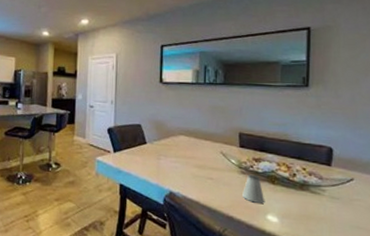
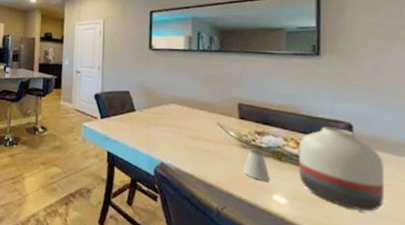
vase: none [288,151,356,224] -> present [298,126,385,212]

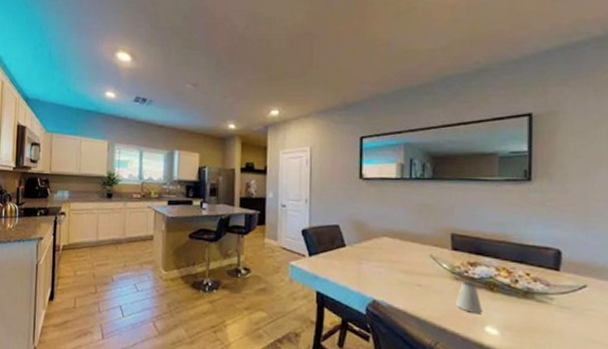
vase: present [298,126,385,212] -> none [509,254,591,337]

